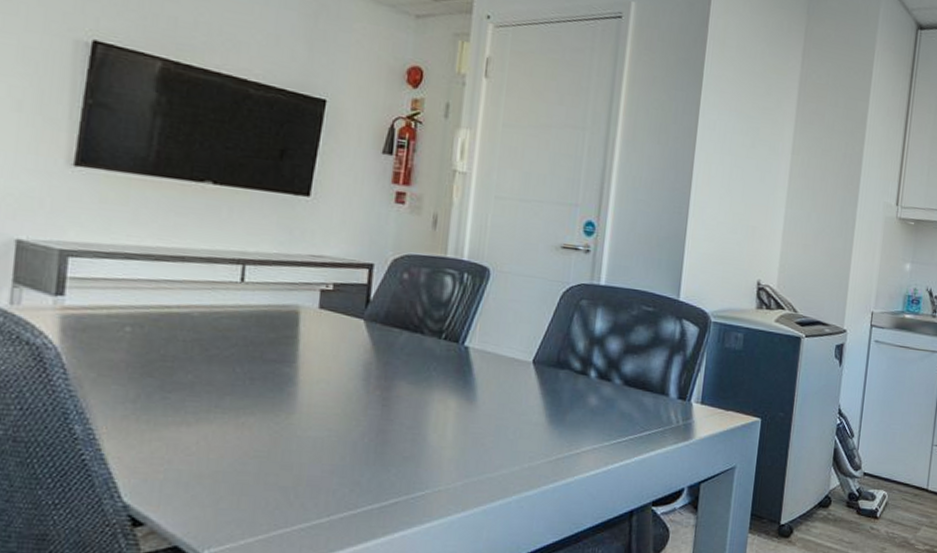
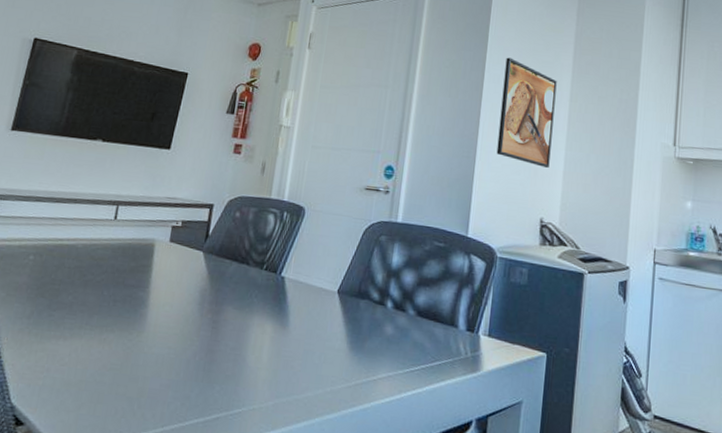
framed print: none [711,100,779,226] -> present [496,57,557,168]

